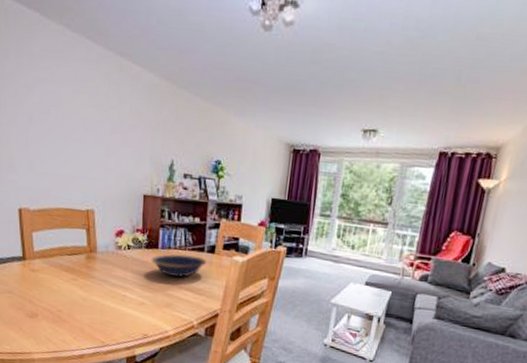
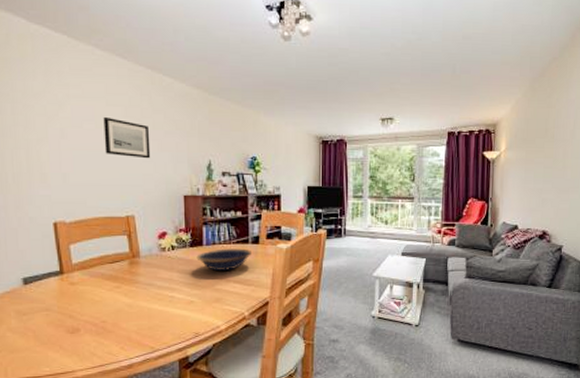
wall art: none [70,103,115,153] -> present [103,116,151,159]

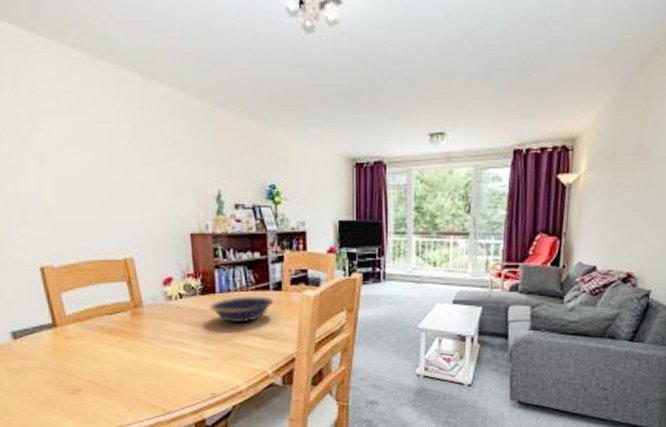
wall art: present [103,116,151,159] -> none [88,136,148,189]

